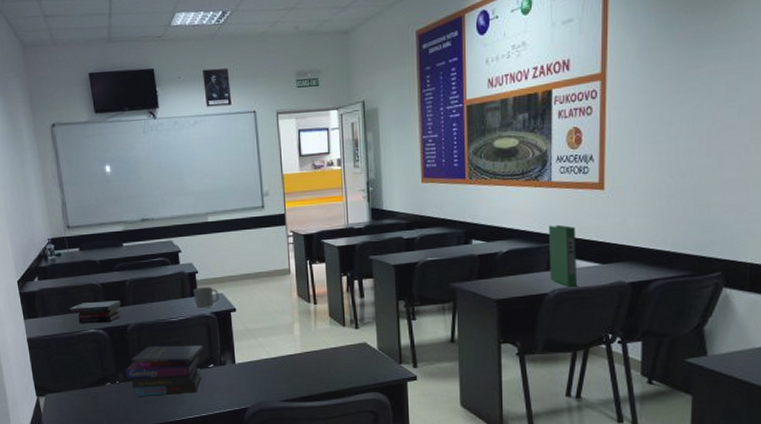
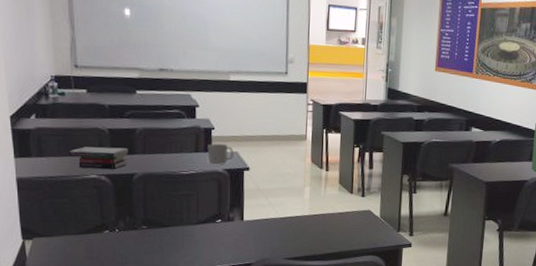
books: present [125,345,203,397] -> none [127,196,212,247]

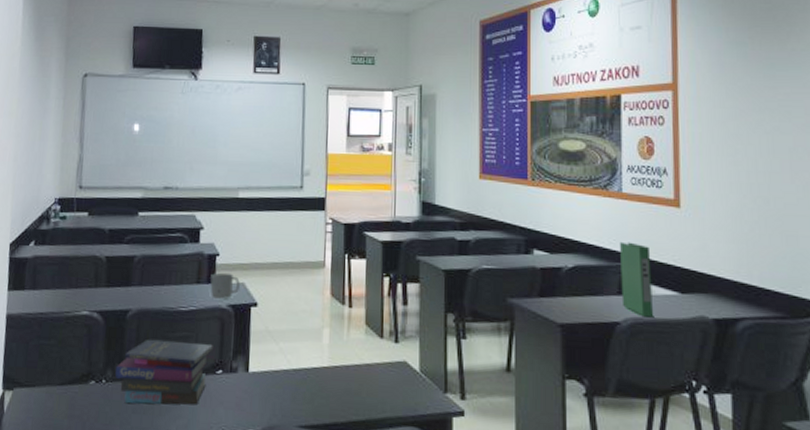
books: present [68,147,129,169] -> none [62,277,125,304]
books: none [127,196,212,247] -> present [115,339,213,405]

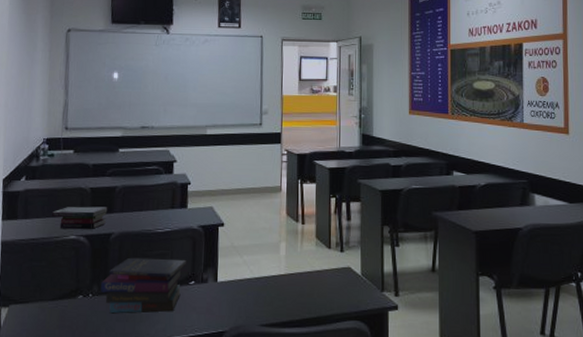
books: none [62,277,125,304] -> present [51,206,108,229]
mug: present [210,272,240,299] -> none [183,198,209,221]
binder: present [620,241,653,318] -> none [522,163,547,223]

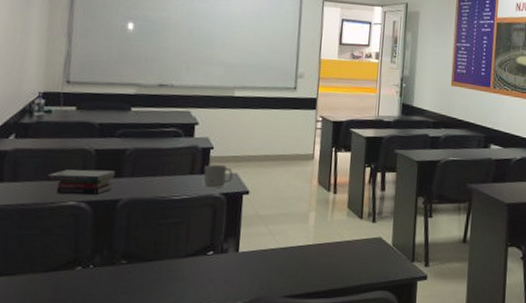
books: present [101,257,186,314] -> none [104,226,205,286]
mug: none [183,198,209,221] -> present [203,164,233,188]

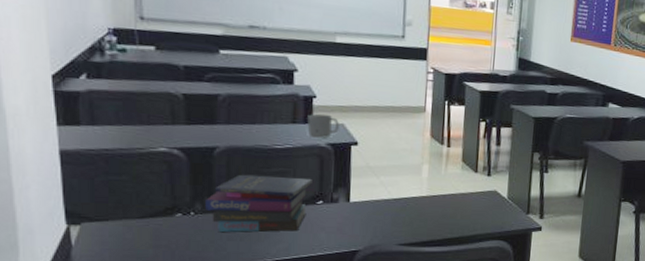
books: present [46,169,116,195] -> none [129,114,209,142]
books: none [104,226,205,286] -> present [205,174,312,233]

